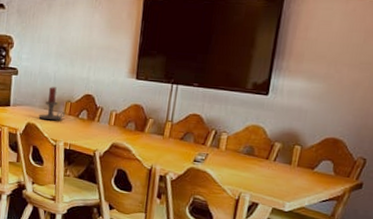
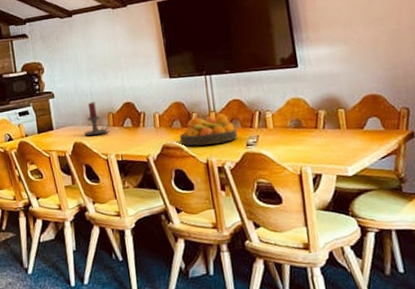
fruit bowl: none [129,123,189,154] -> present [179,113,238,146]

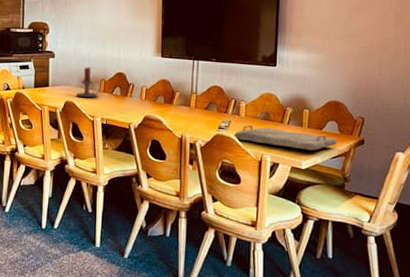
fruit bowl: present [179,113,238,146] -> none [160,96,213,123]
serving tray: none [265,133,384,156] -> present [234,125,338,151]

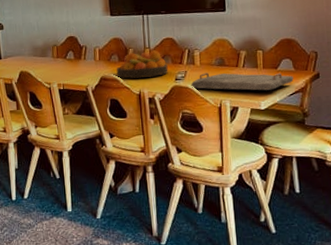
candle holder: present [76,67,101,98] -> none [29,34,54,66]
fruit bowl: none [160,96,213,123] -> present [116,50,168,79]

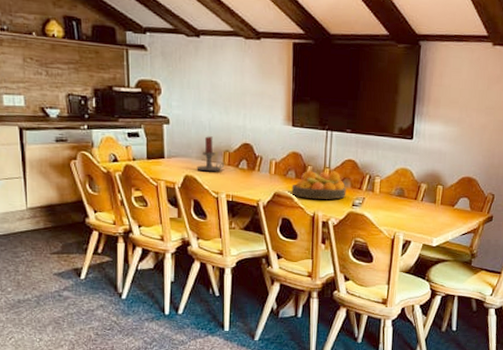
candle holder: none [29,34,54,66] -> present [197,136,225,172]
serving tray: present [192,72,294,91] -> none [368,202,468,228]

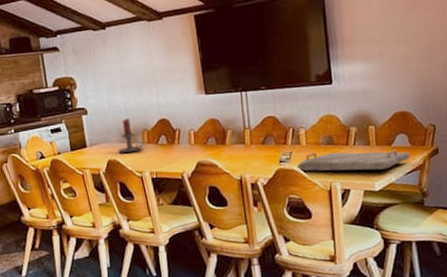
fruit bowl: present [291,171,346,200] -> none [214,130,271,163]
serving tray: none [368,202,468,228] -> present [298,149,410,172]

